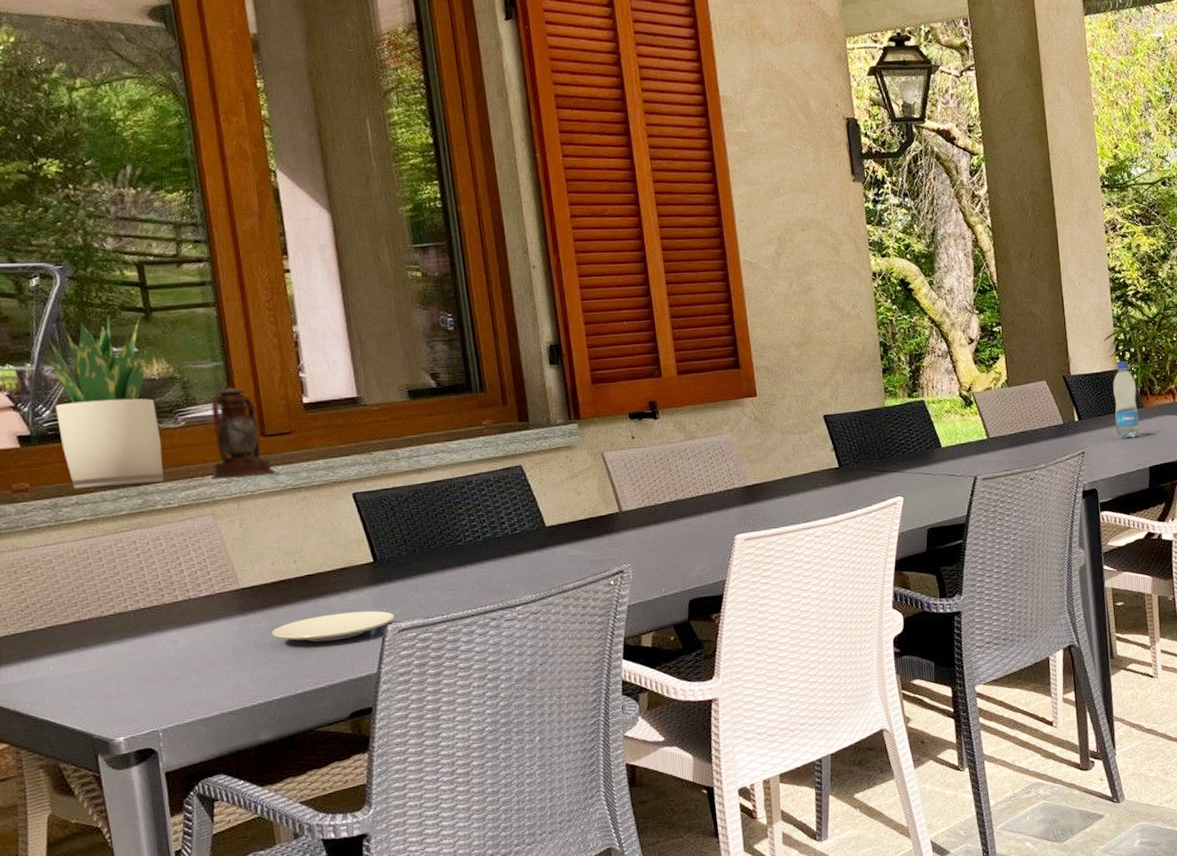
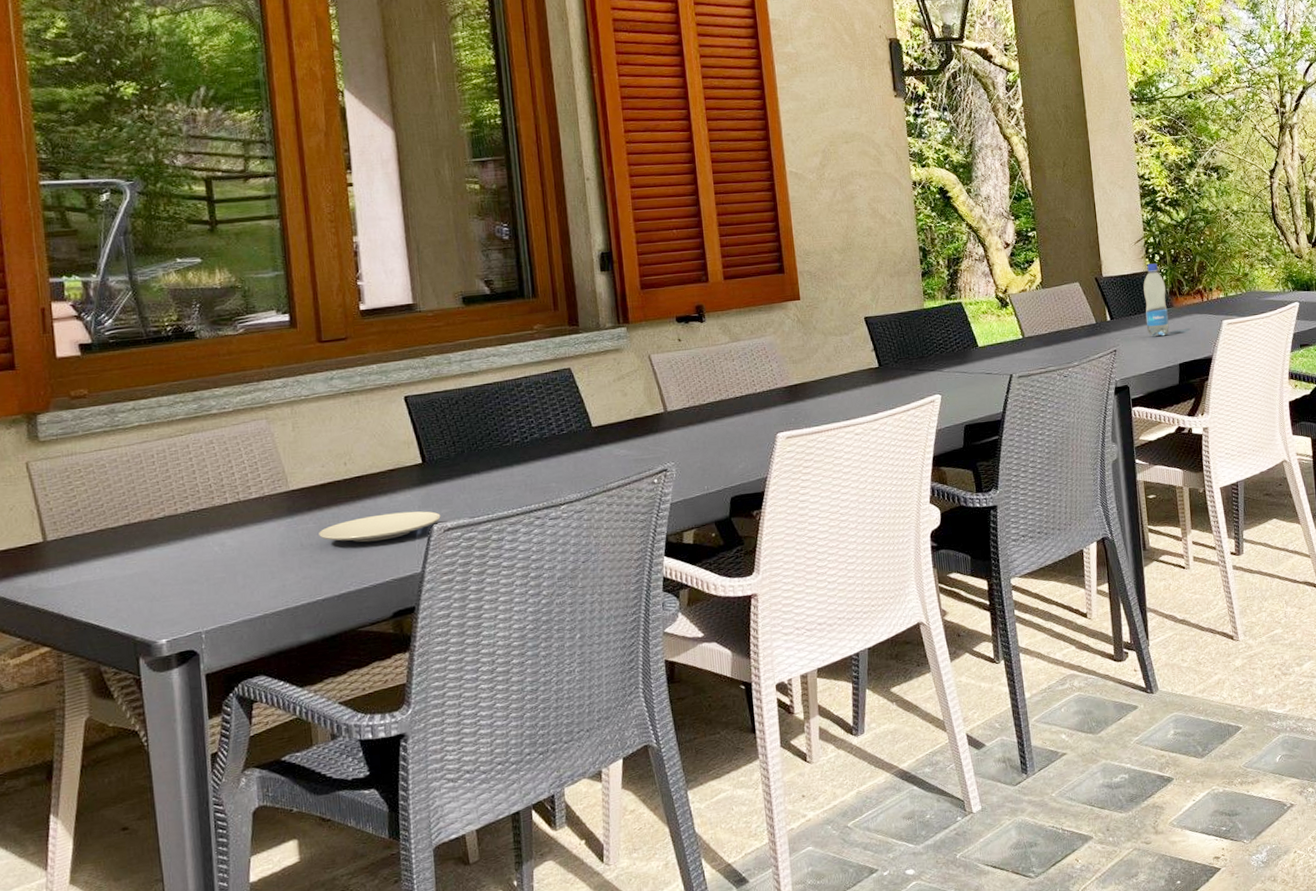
planter: present [47,315,164,491] -> none [113,228,221,396]
lantern: present [210,384,277,479] -> none [266,293,331,384]

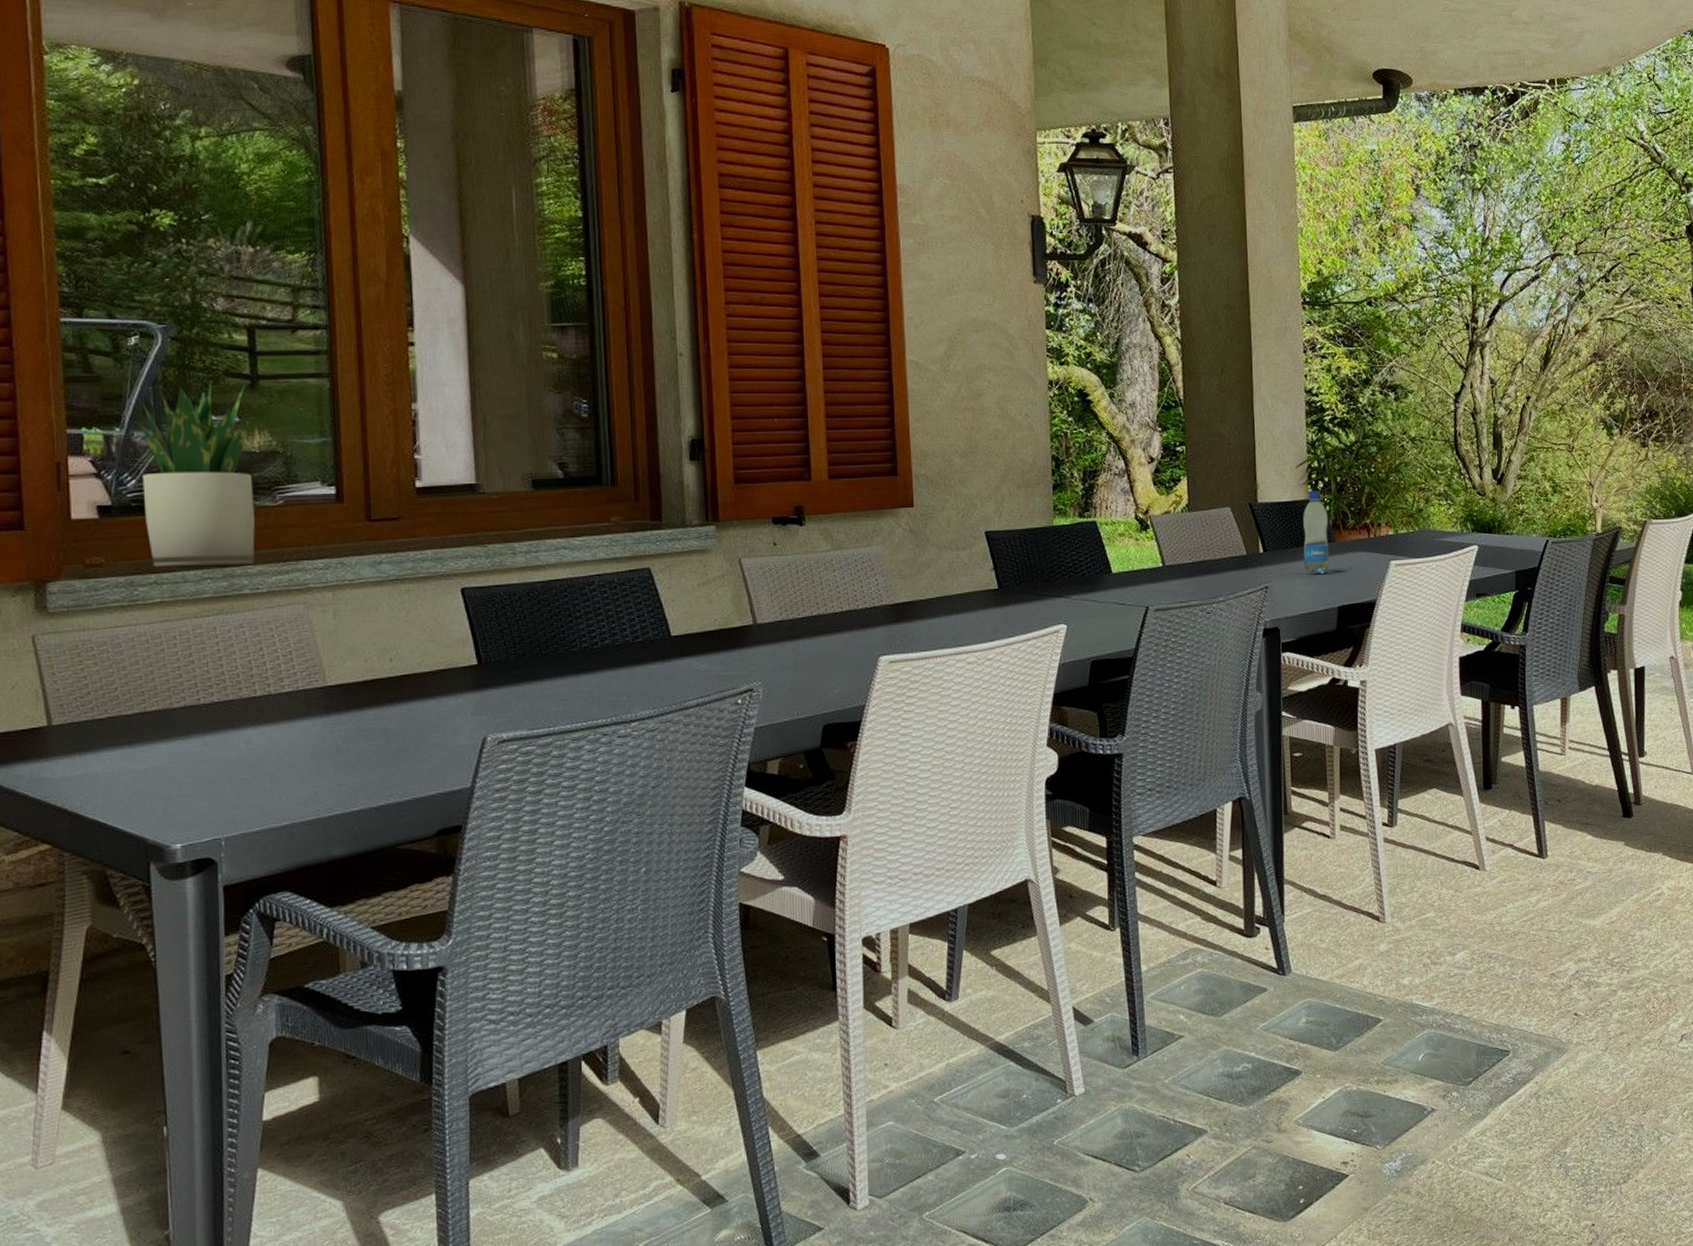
planter: none [113,228,221,396] -> present [138,381,255,569]
plate: present [319,511,441,543] -> none [358,718,496,750]

